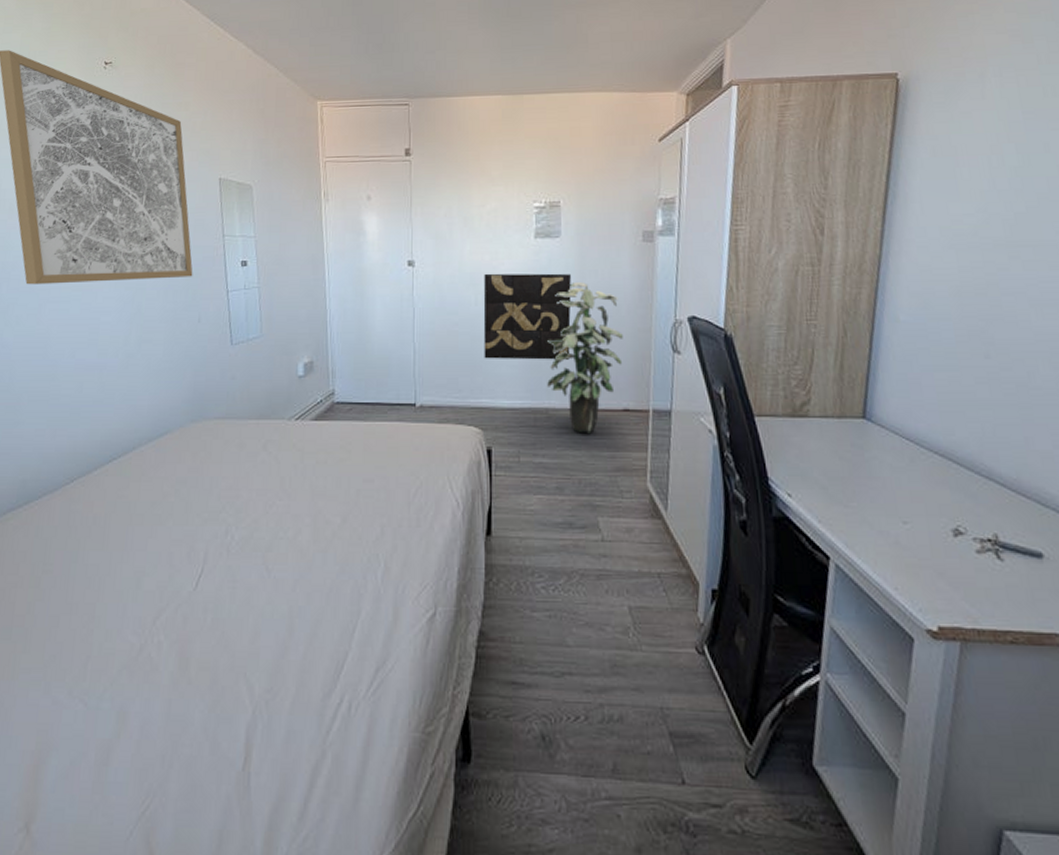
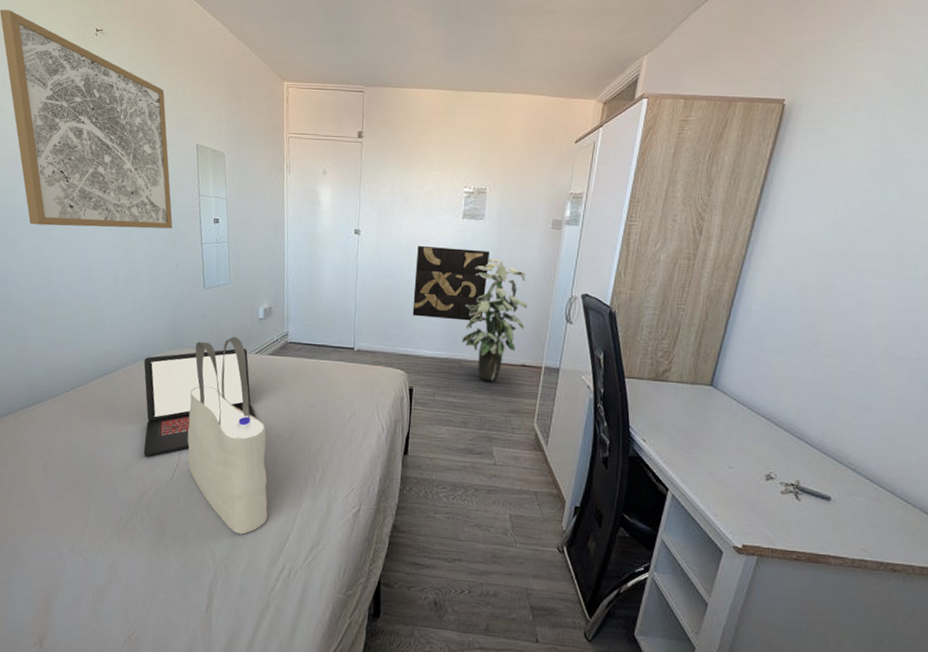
laptop: none [160,414,300,561] -> present [143,348,257,457]
tote bag: none [214,400,318,658] -> present [187,336,268,535]

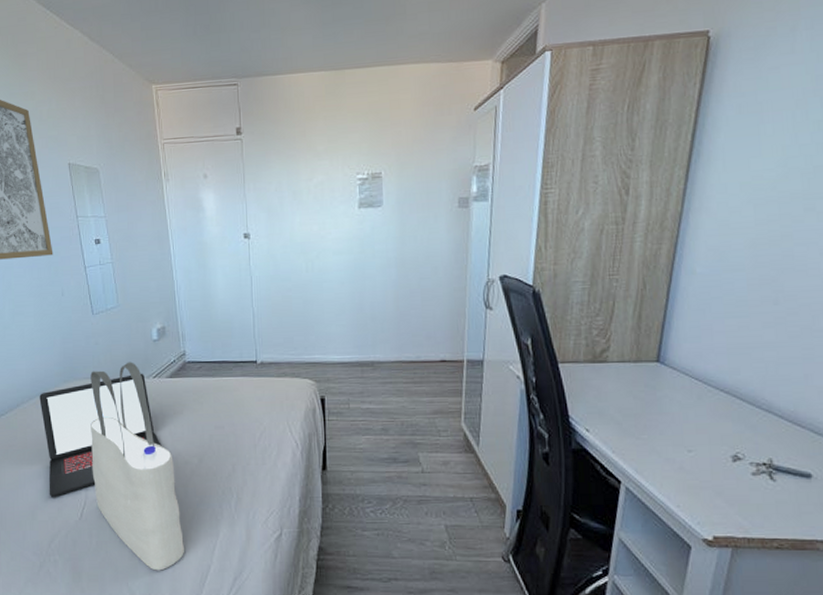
wall art: present [412,245,489,322] -> none [313,240,393,320]
indoor plant: present [462,259,527,382] -> none [372,248,440,382]

